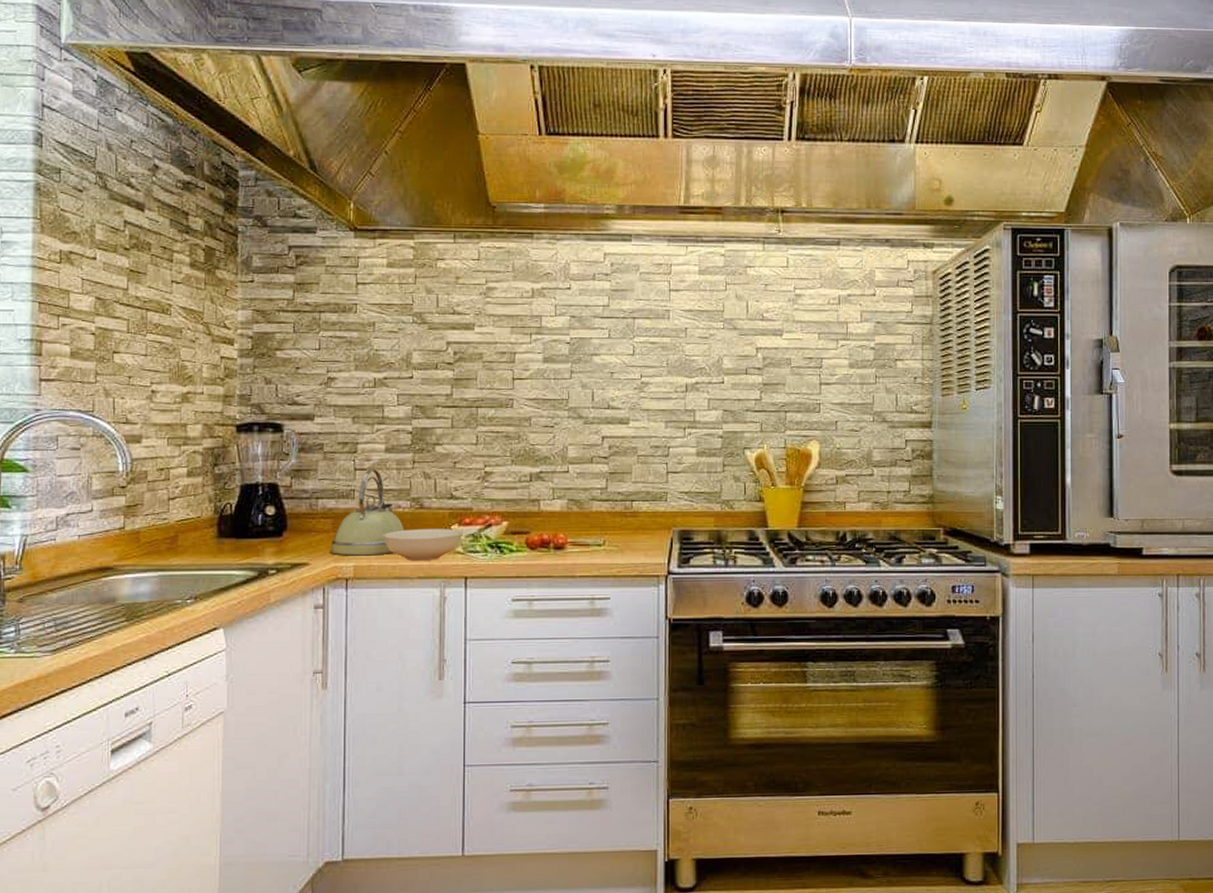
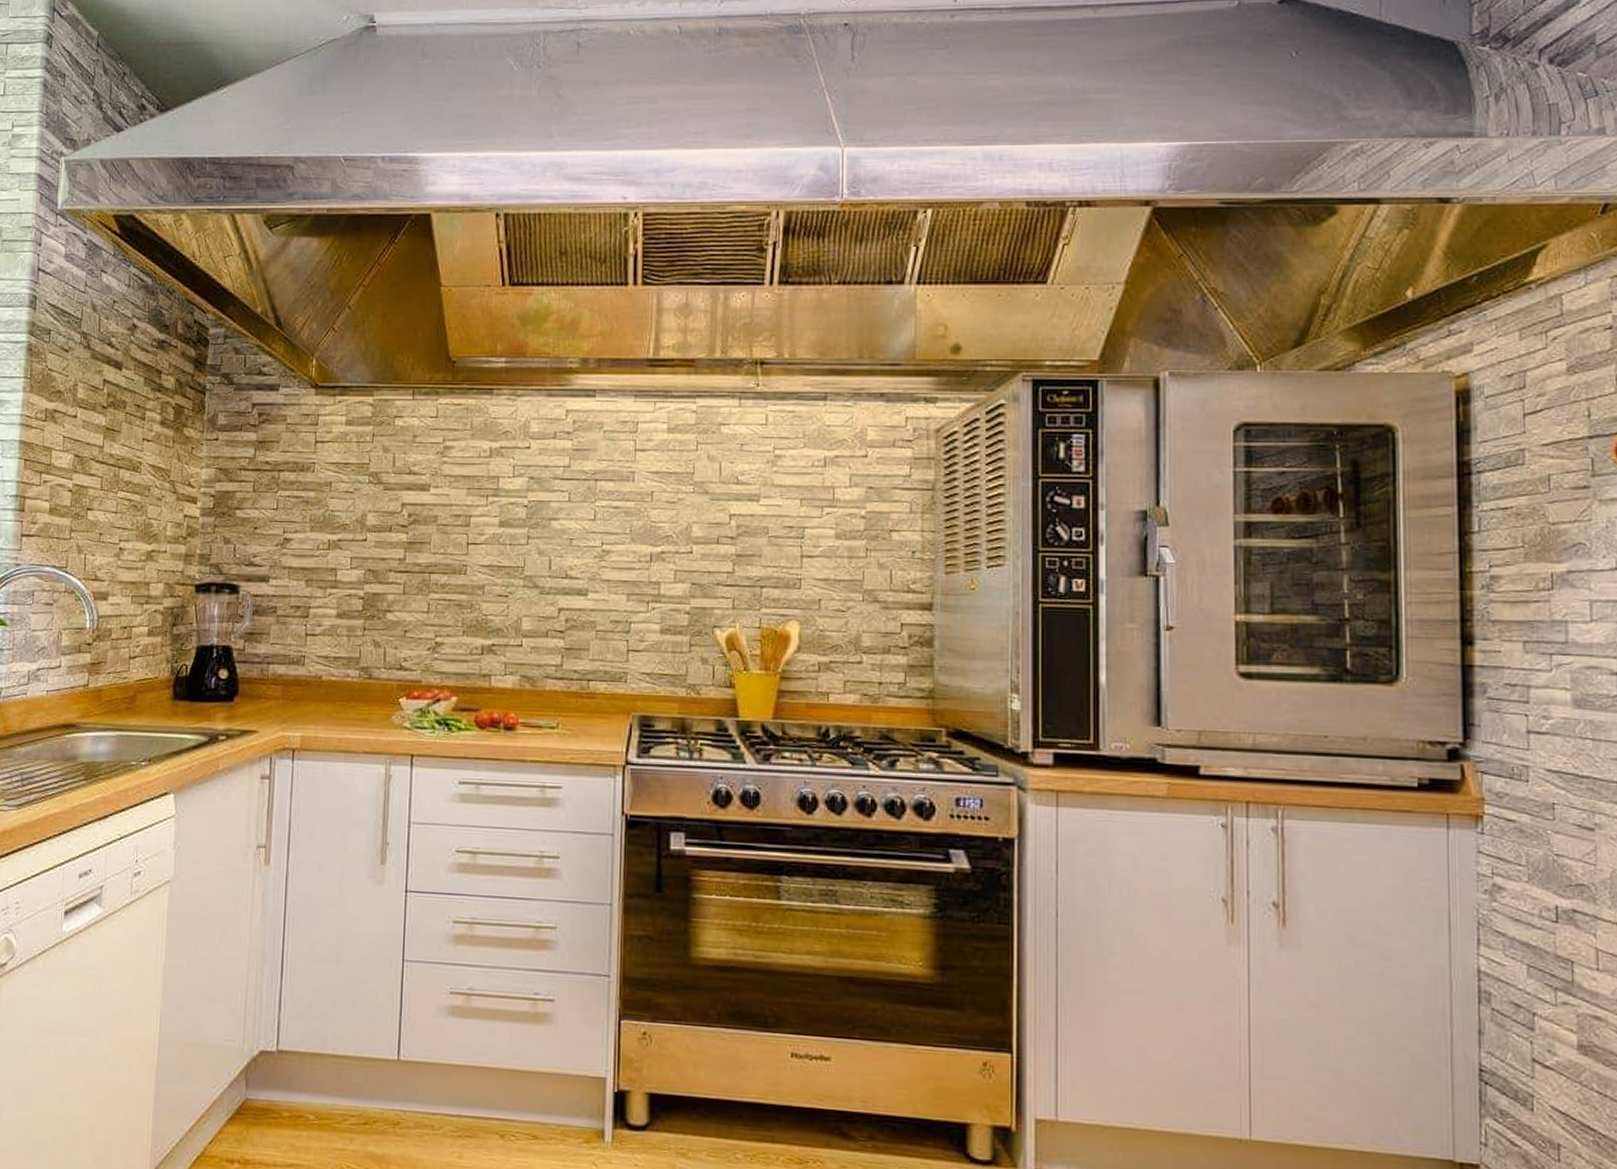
kettle: present [330,468,404,556] -> none [278,634,352,727]
bowl: present [383,529,463,562] -> none [331,700,411,736]

